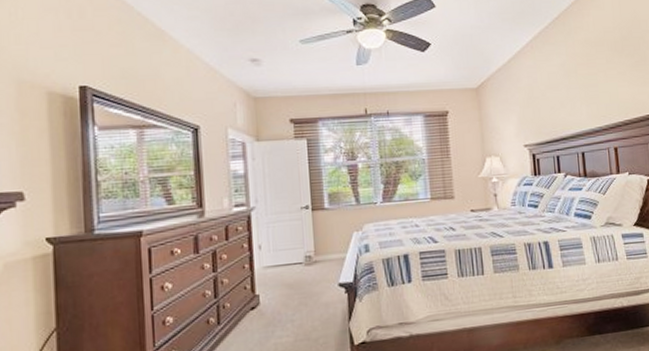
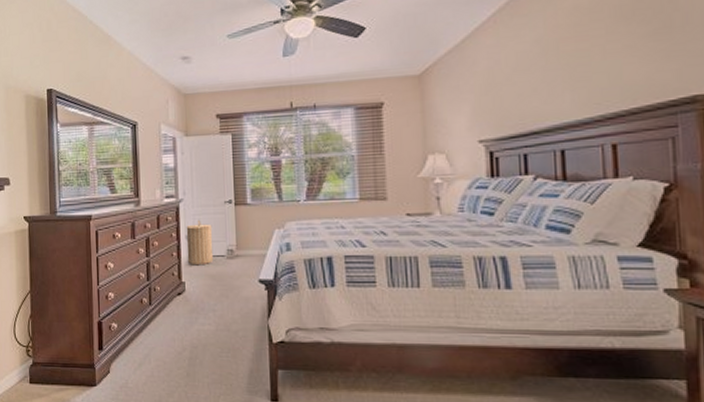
laundry hamper: none [259,227,291,276] -> present [186,219,214,266]

